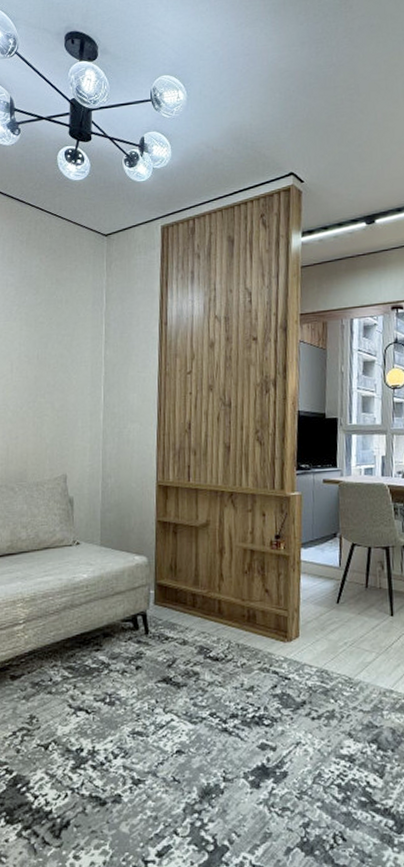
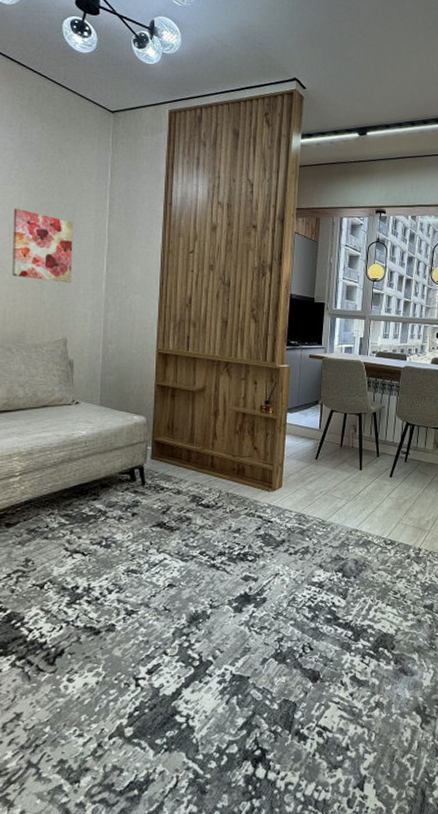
wall art: none [14,343,71,416] -> present [11,208,73,283]

